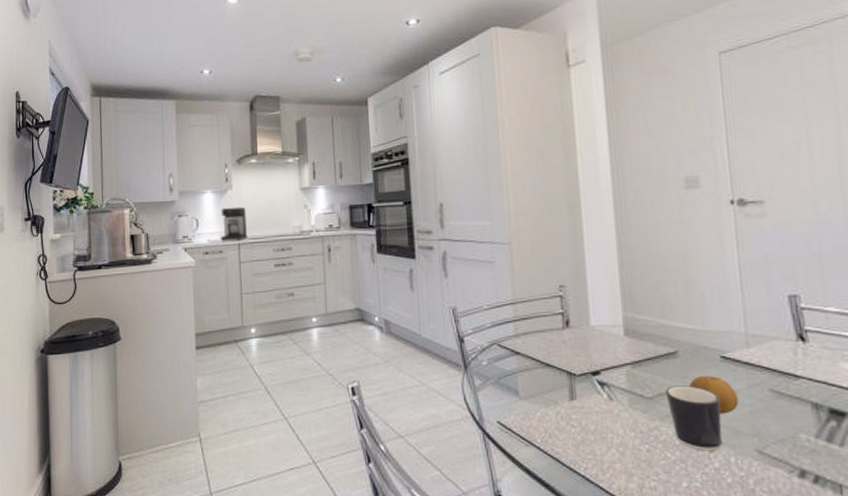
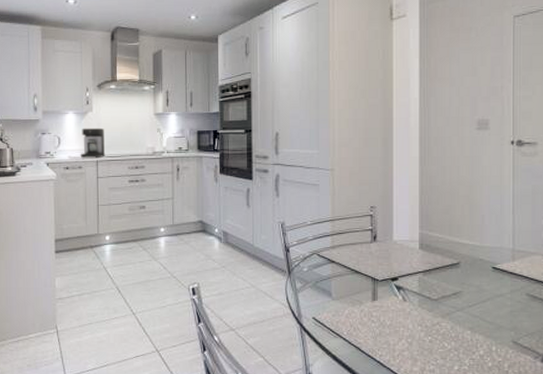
mug: present [665,385,722,452] -> none [448,290,488,342]
fruit: present [688,376,739,415] -> none [465,283,503,313]

